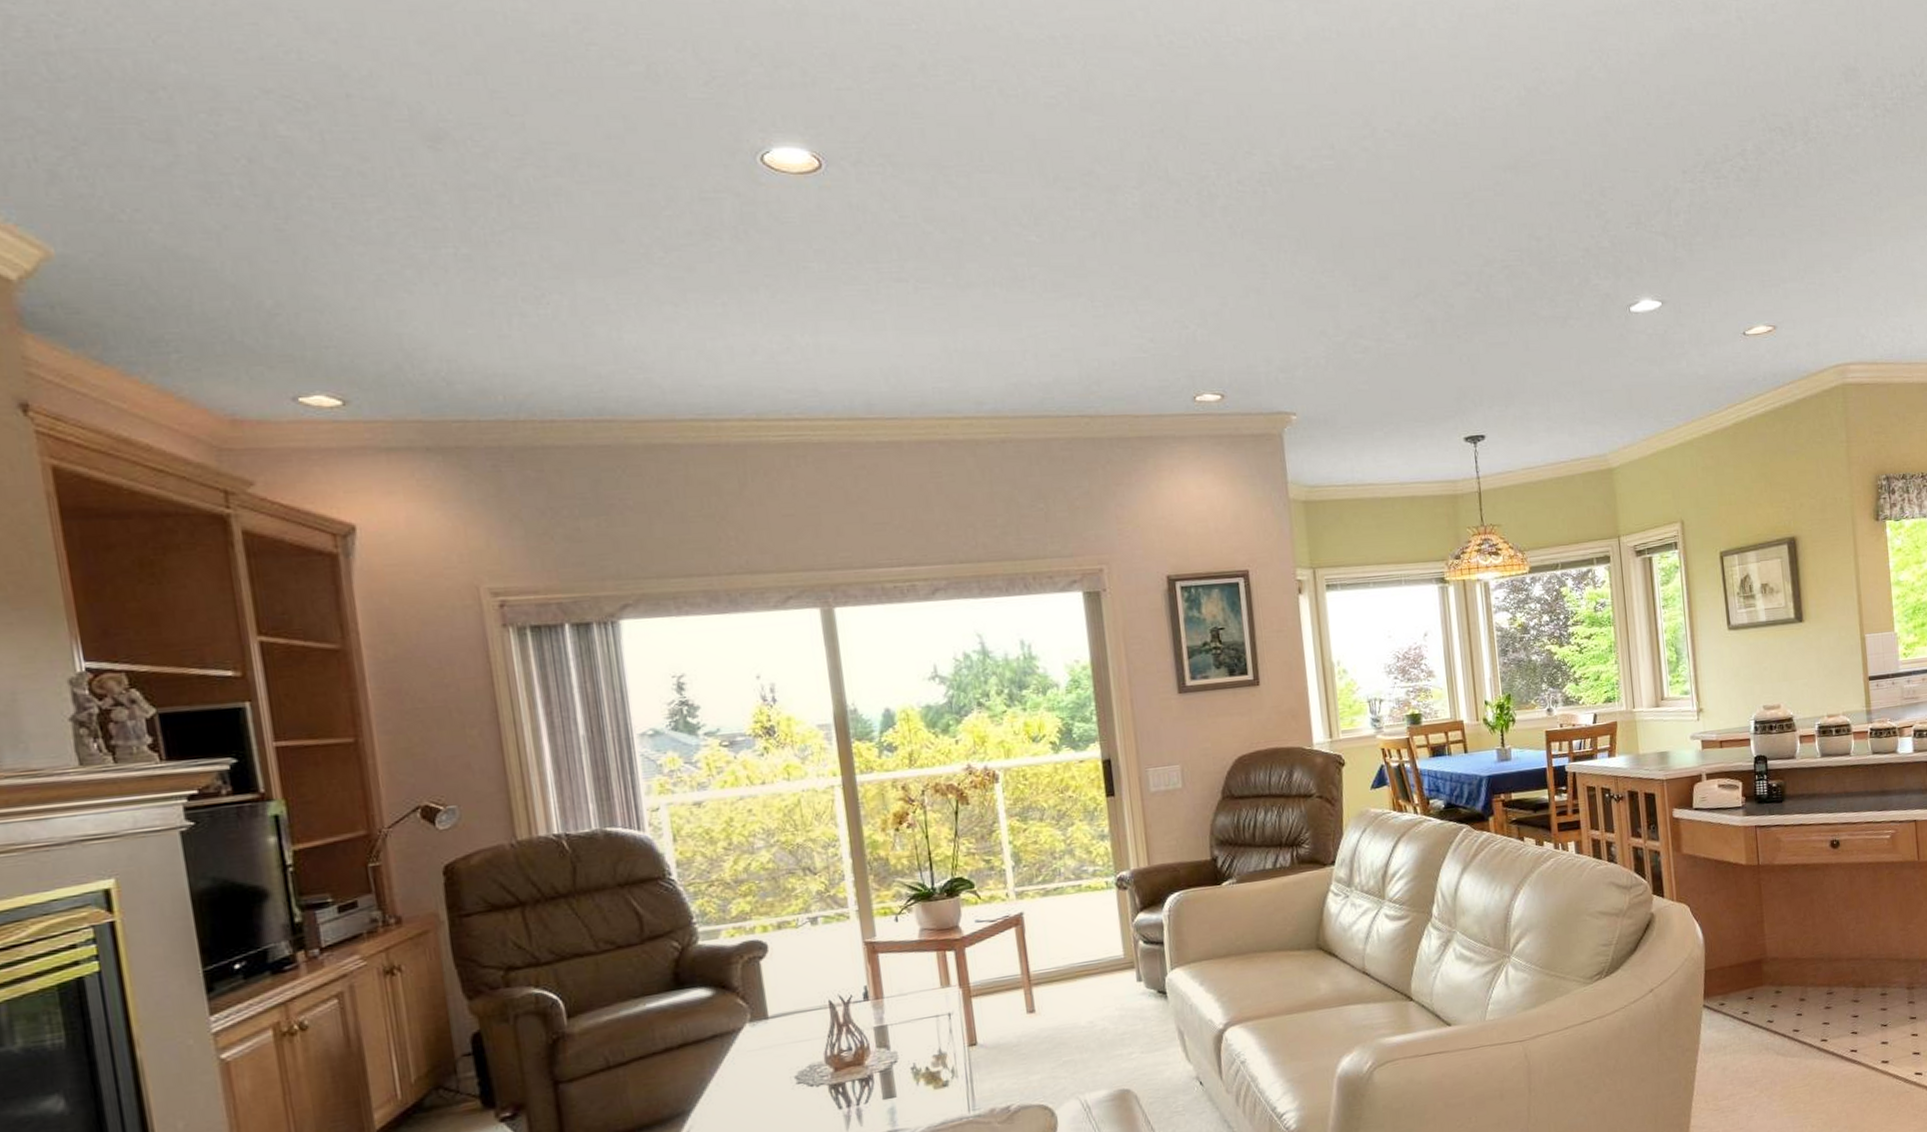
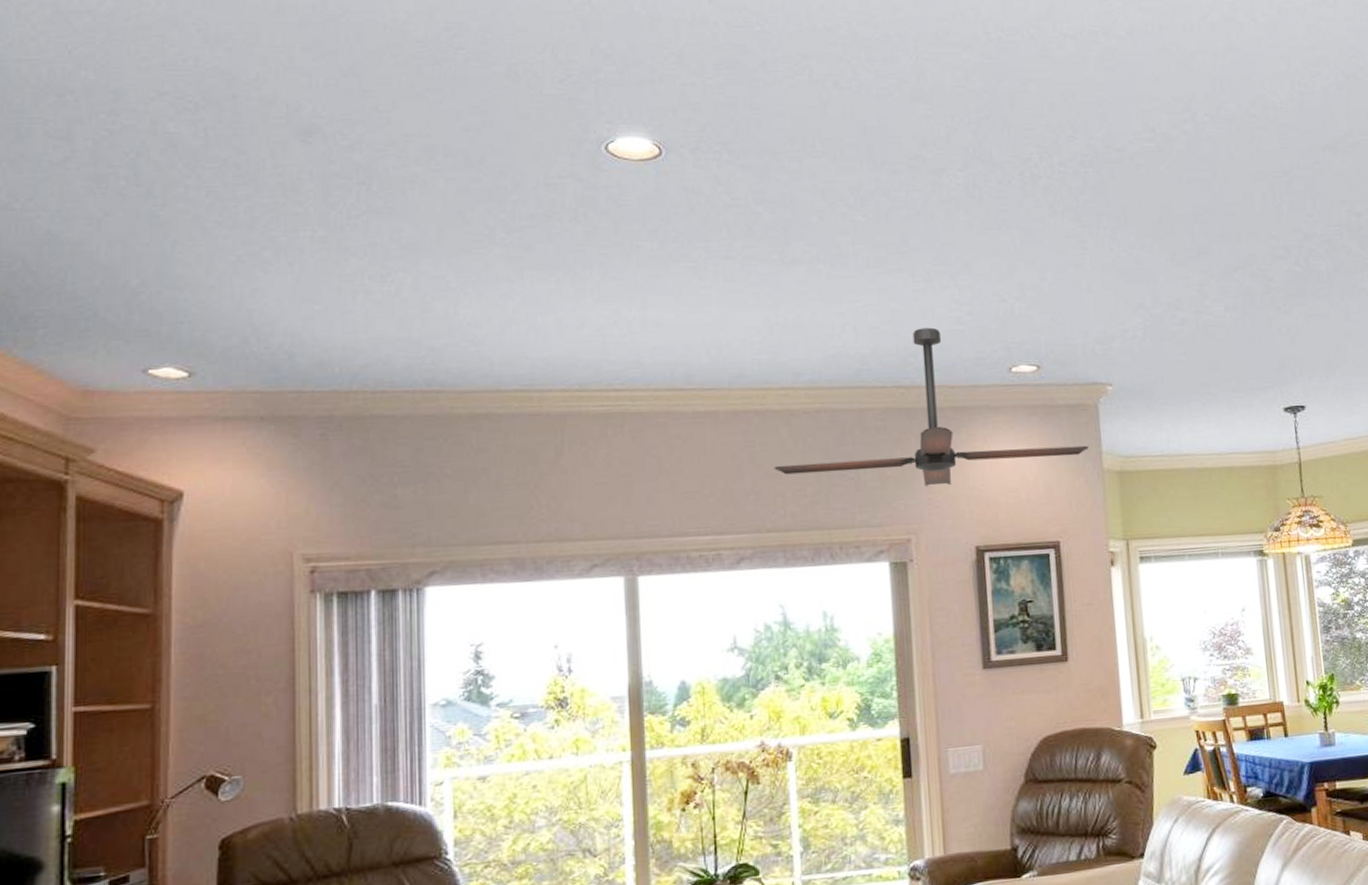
ceiling fan: none [962,355,1274,517] -> present [774,327,1088,486]

